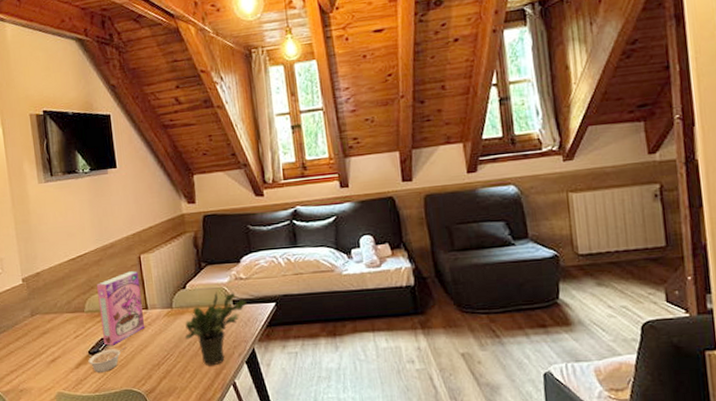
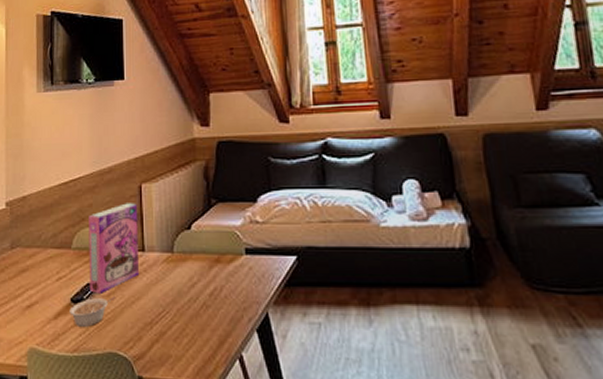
potted plant: present [184,291,246,366] -> none [184,236,261,332]

